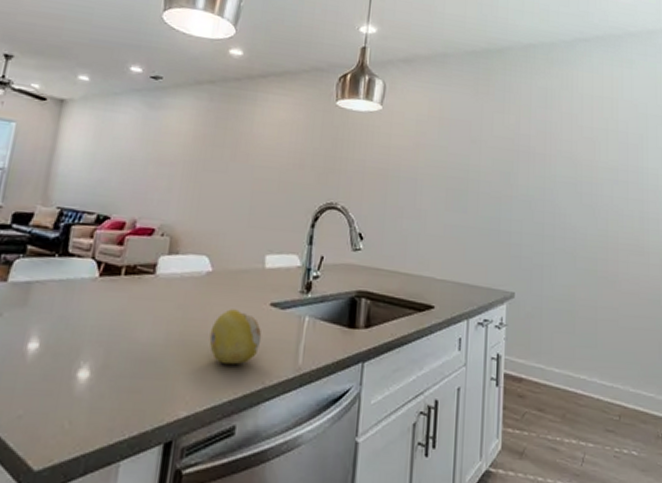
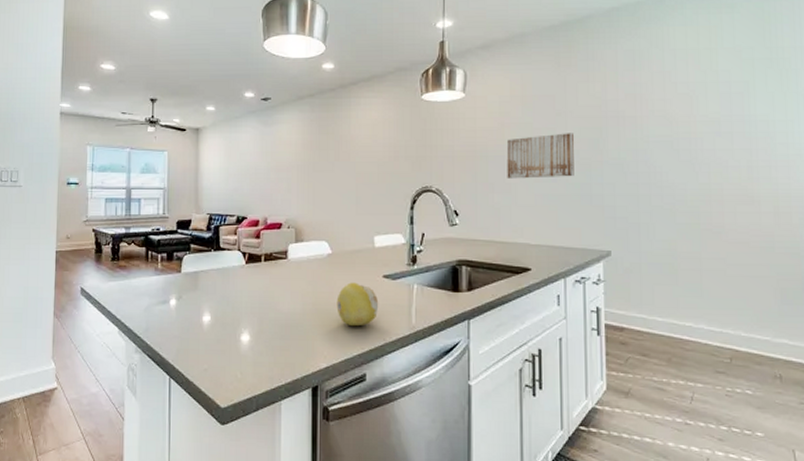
wall art: none [417,161,488,209] -> present [506,133,575,179]

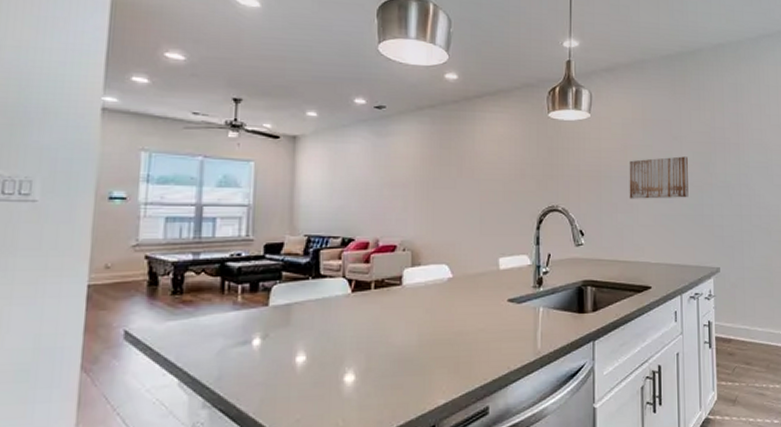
fruit: present [336,282,379,327] -> none [457,308,503,356]

